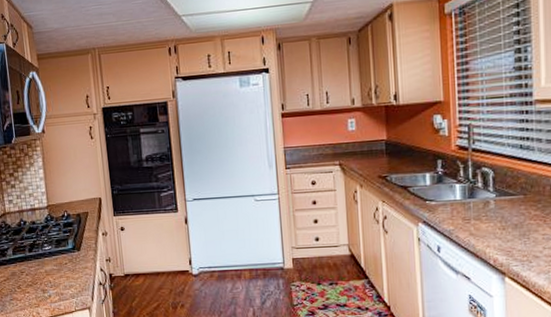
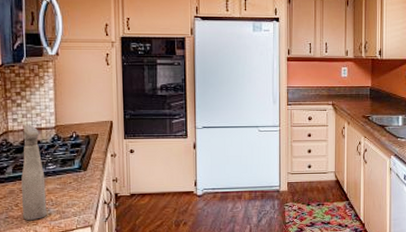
spray bottle: none [18,205,47,303] -> present [21,124,47,221]

